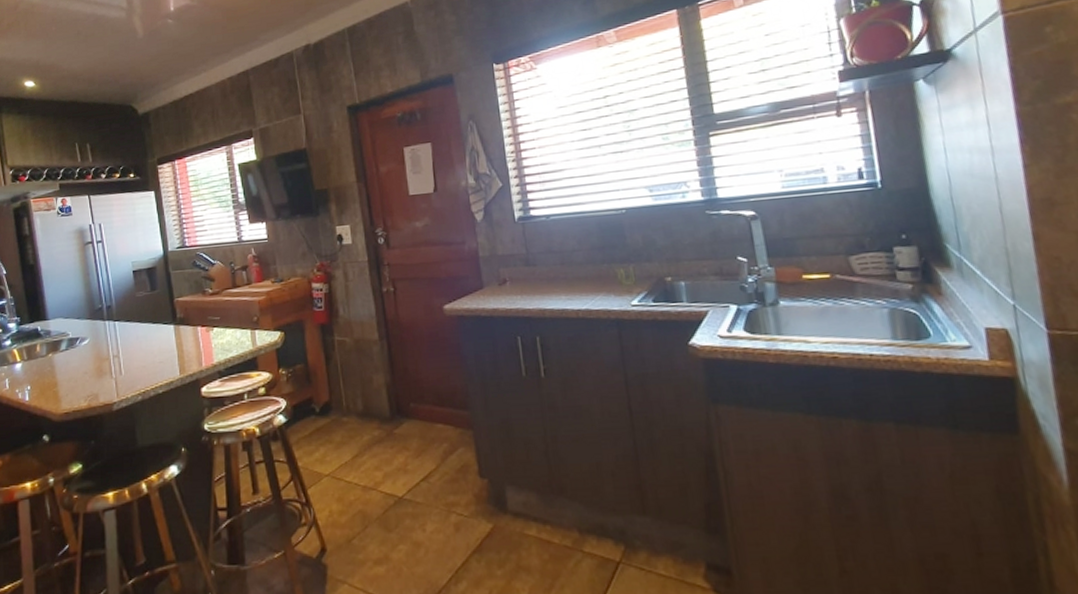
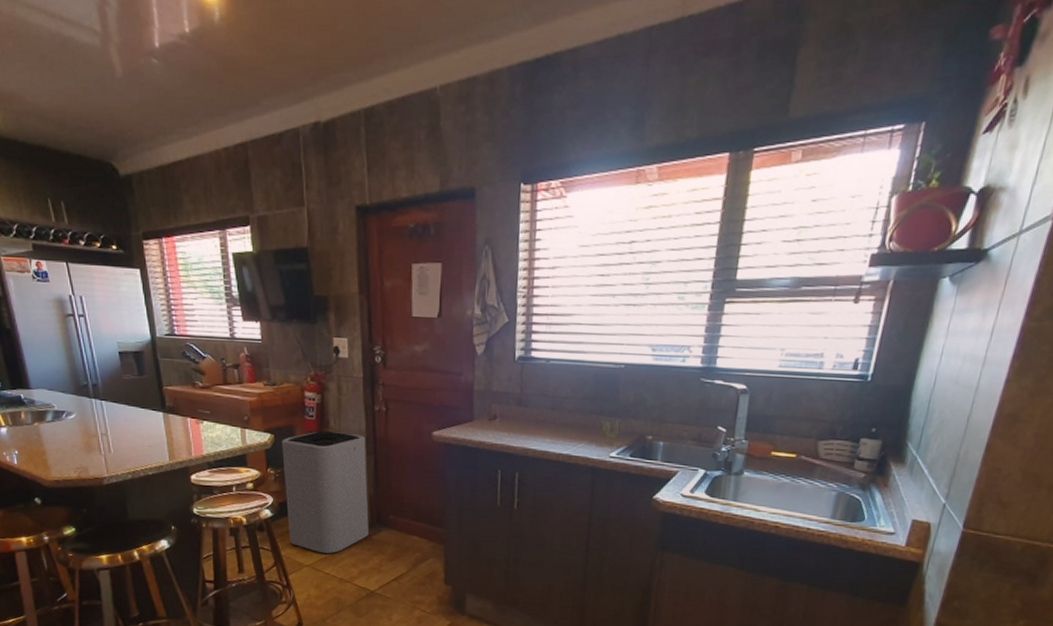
trash can: none [292,319,391,459] -> present [282,431,370,555]

